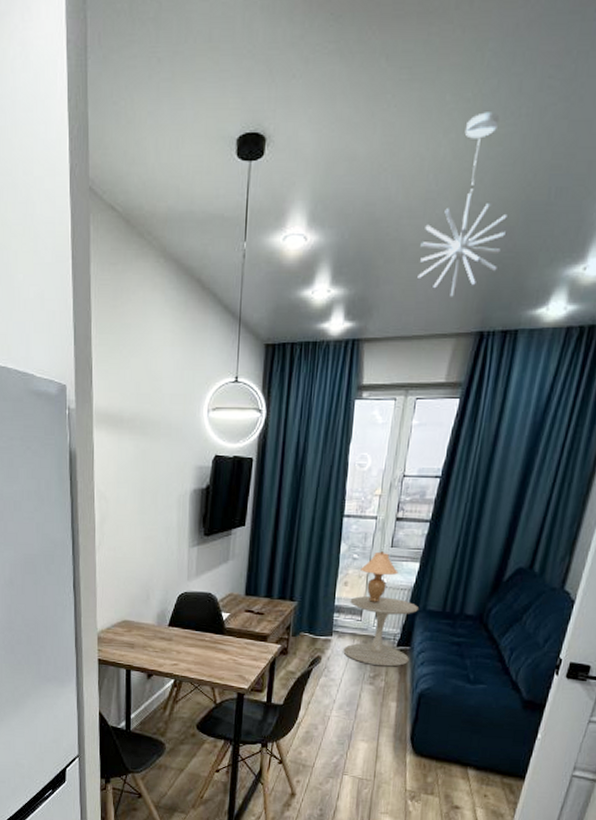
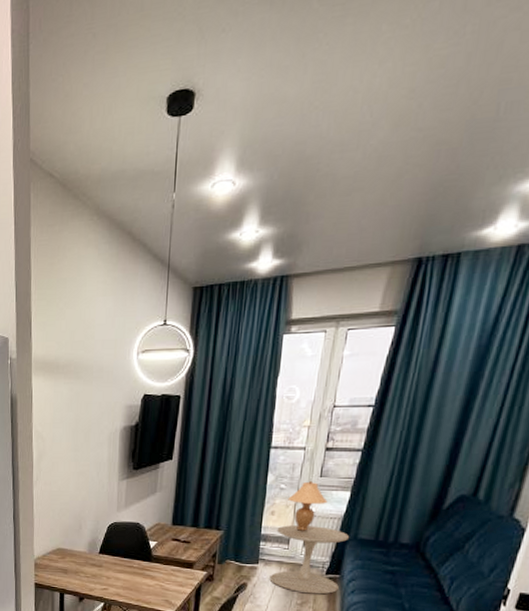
pendant light: present [417,112,508,297] -> none [350,34,450,226]

